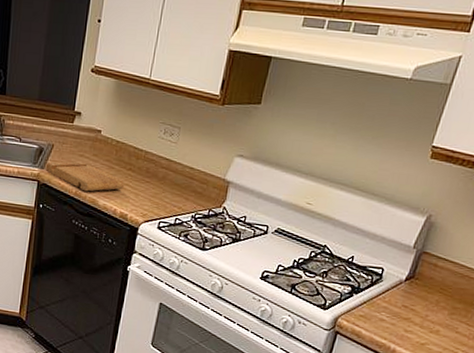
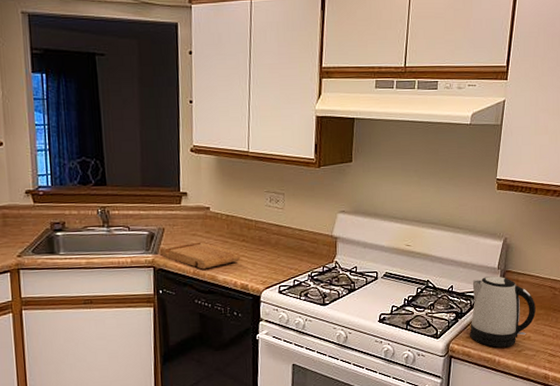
kettle: none [364,254,454,337] -> present [470,276,536,348]

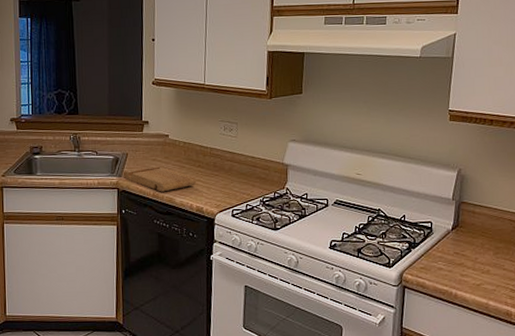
kettle: present [470,276,536,348] -> none [424,207,495,281]

